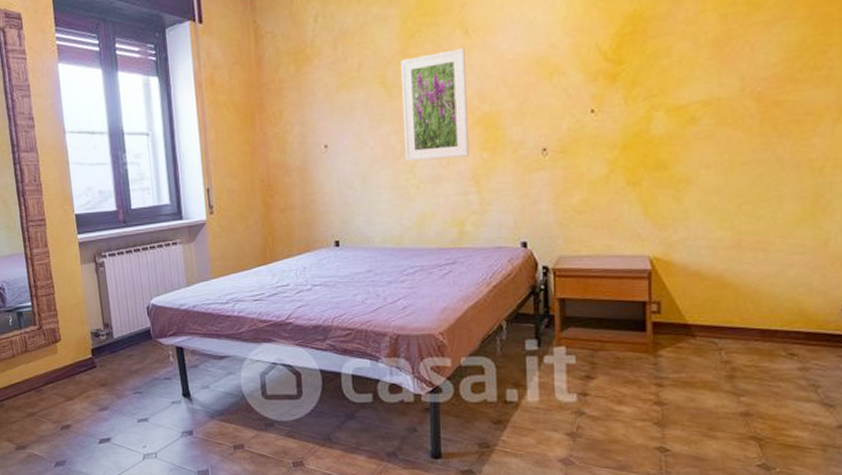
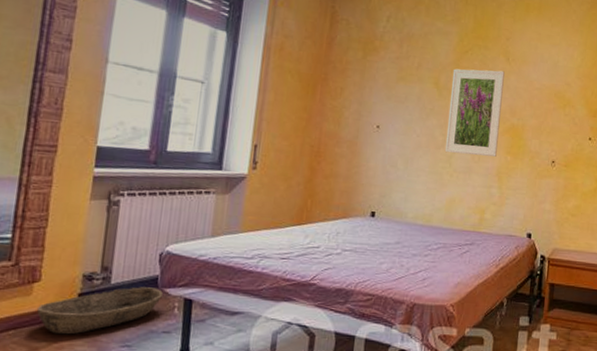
basket: none [63,339,157,385] -> present [36,287,163,335]

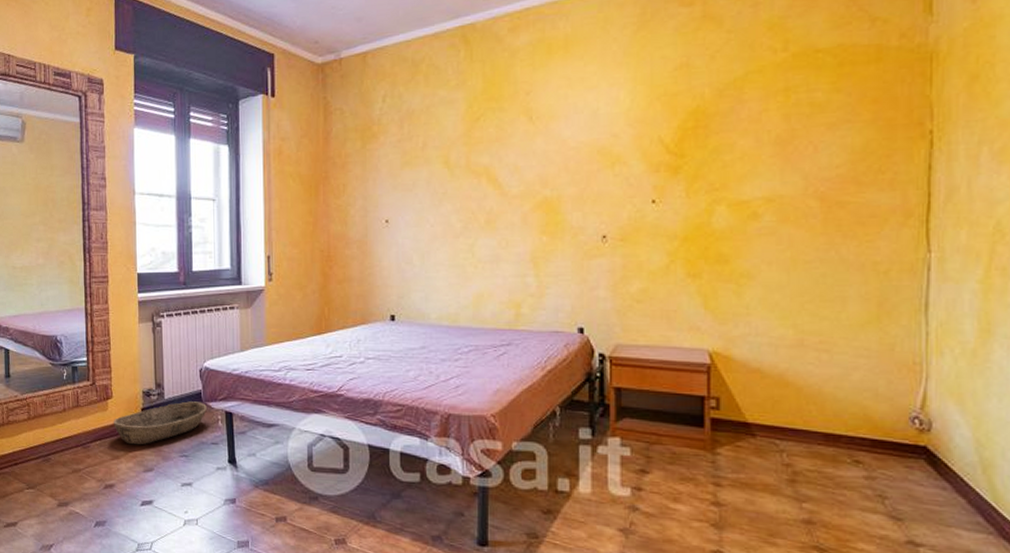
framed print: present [444,68,505,157] -> none [464,134,528,241]

